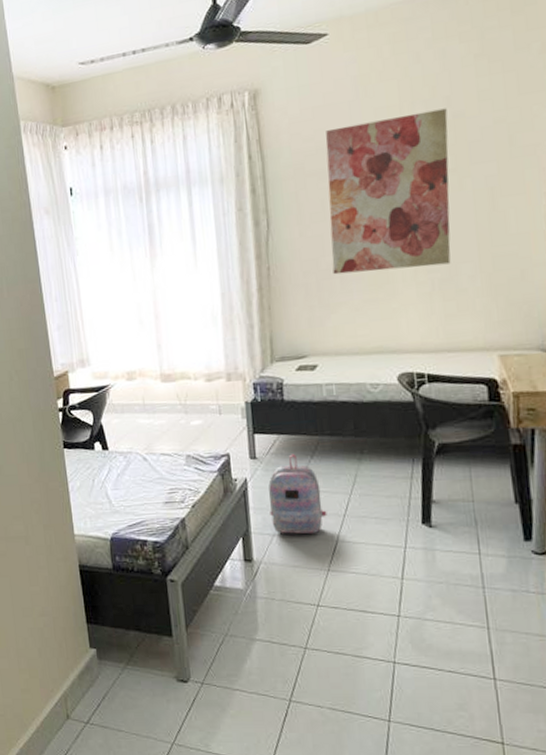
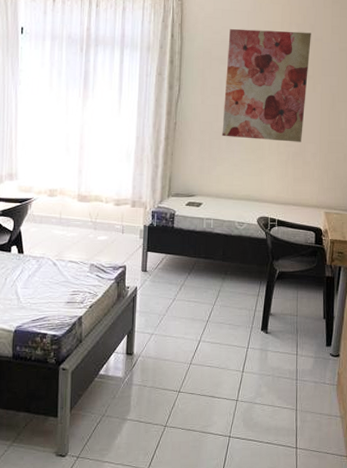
backpack: present [268,454,327,535] -> none [152,270,195,335]

